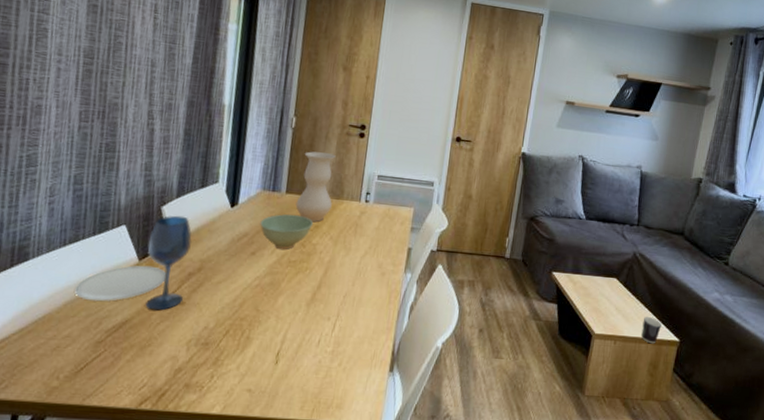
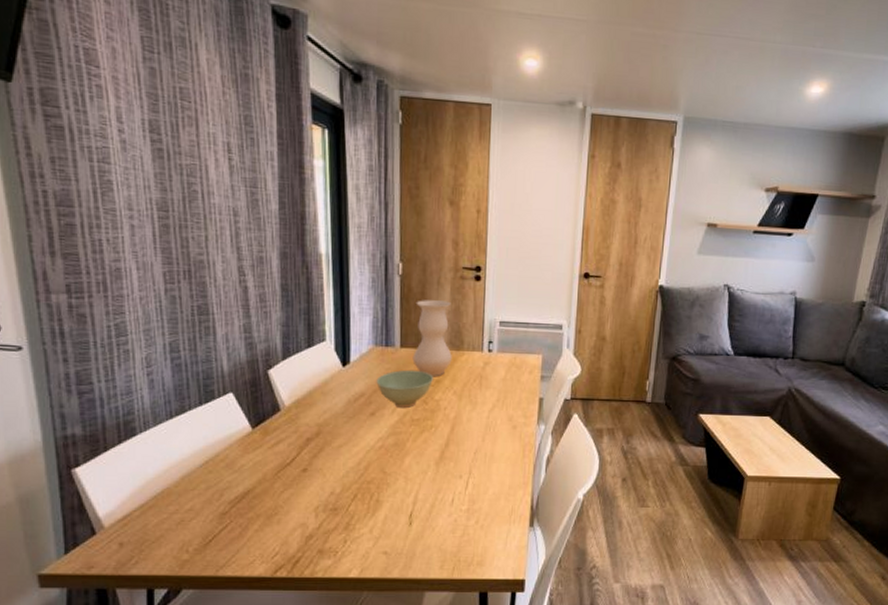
plate: present [75,265,167,302] -> none [190,433,284,473]
wineglass: present [145,215,193,311] -> none [259,379,306,479]
mug: present [641,317,662,344] -> none [798,455,820,483]

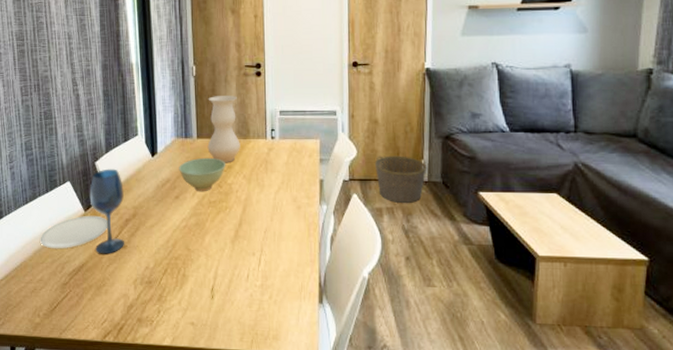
plate: none [190,433,284,473] -> present [40,215,108,249]
wineglass: none [259,379,306,479] -> present [89,169,125,254]
basket: none [599,374,652,424] -> present [375,156,428,203]

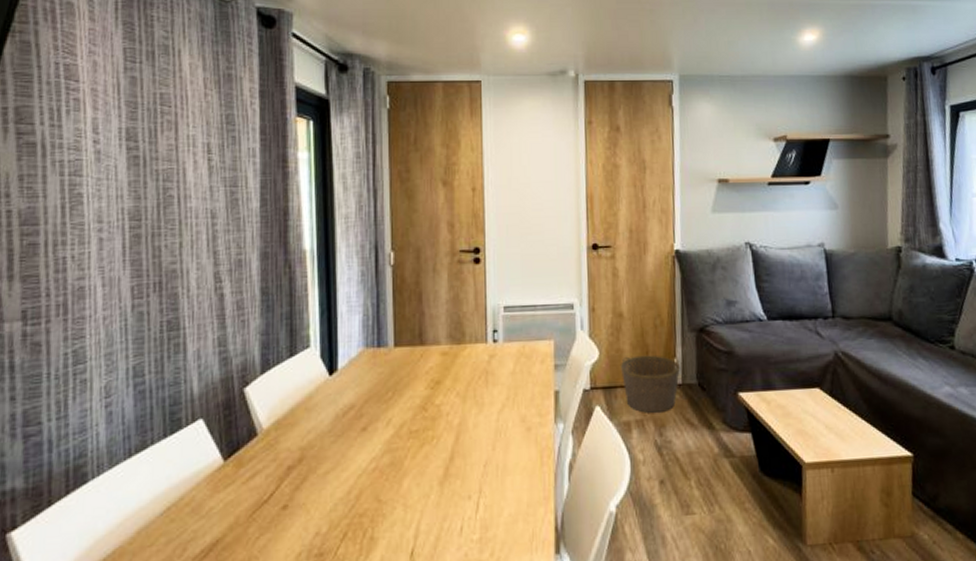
plate: present [40,215,108,249] -> none [149,465,261,523]
wineglass: present [89,169,125,254] -> none [233,396,287,522]
bowl: present [179,157,225,192] -> none [368,371,432,419]
vase: present [207,96,240,163] -> none [408,289,453,378]

